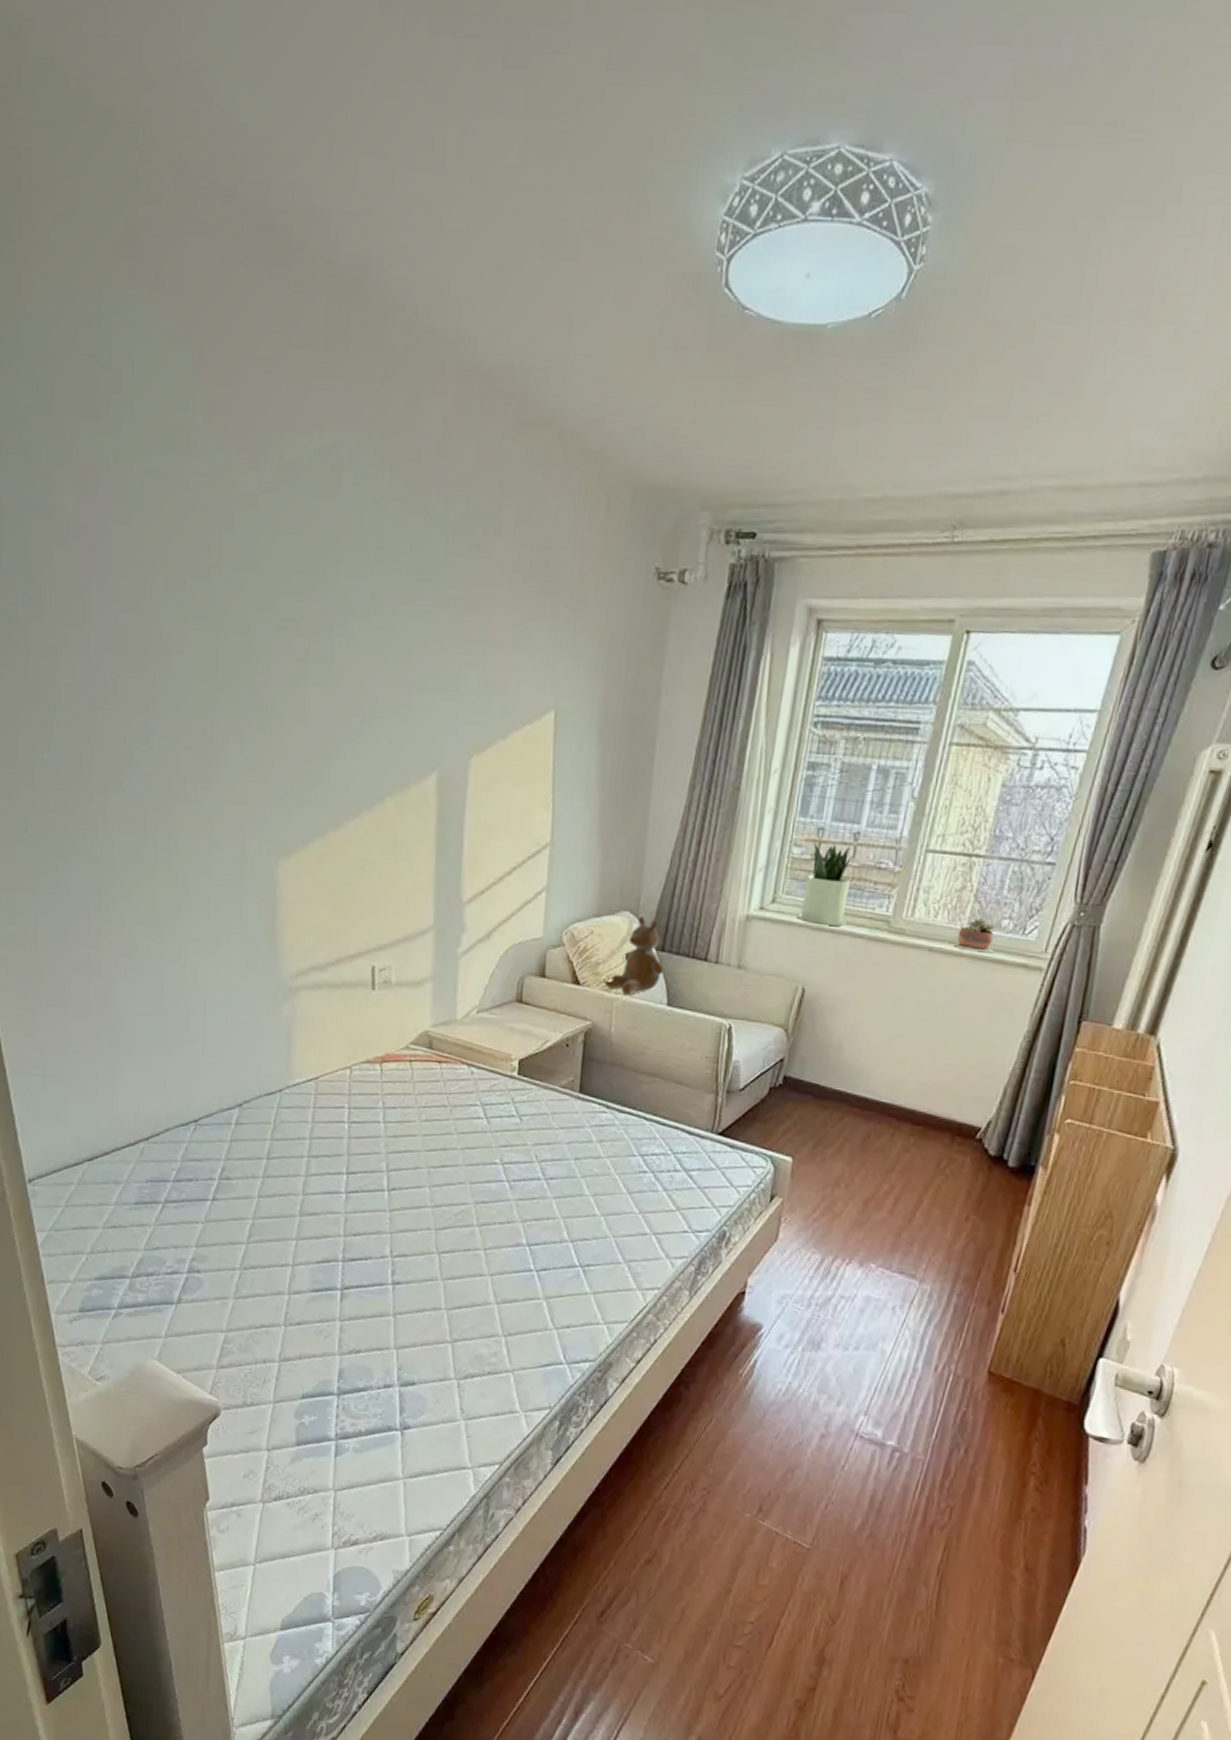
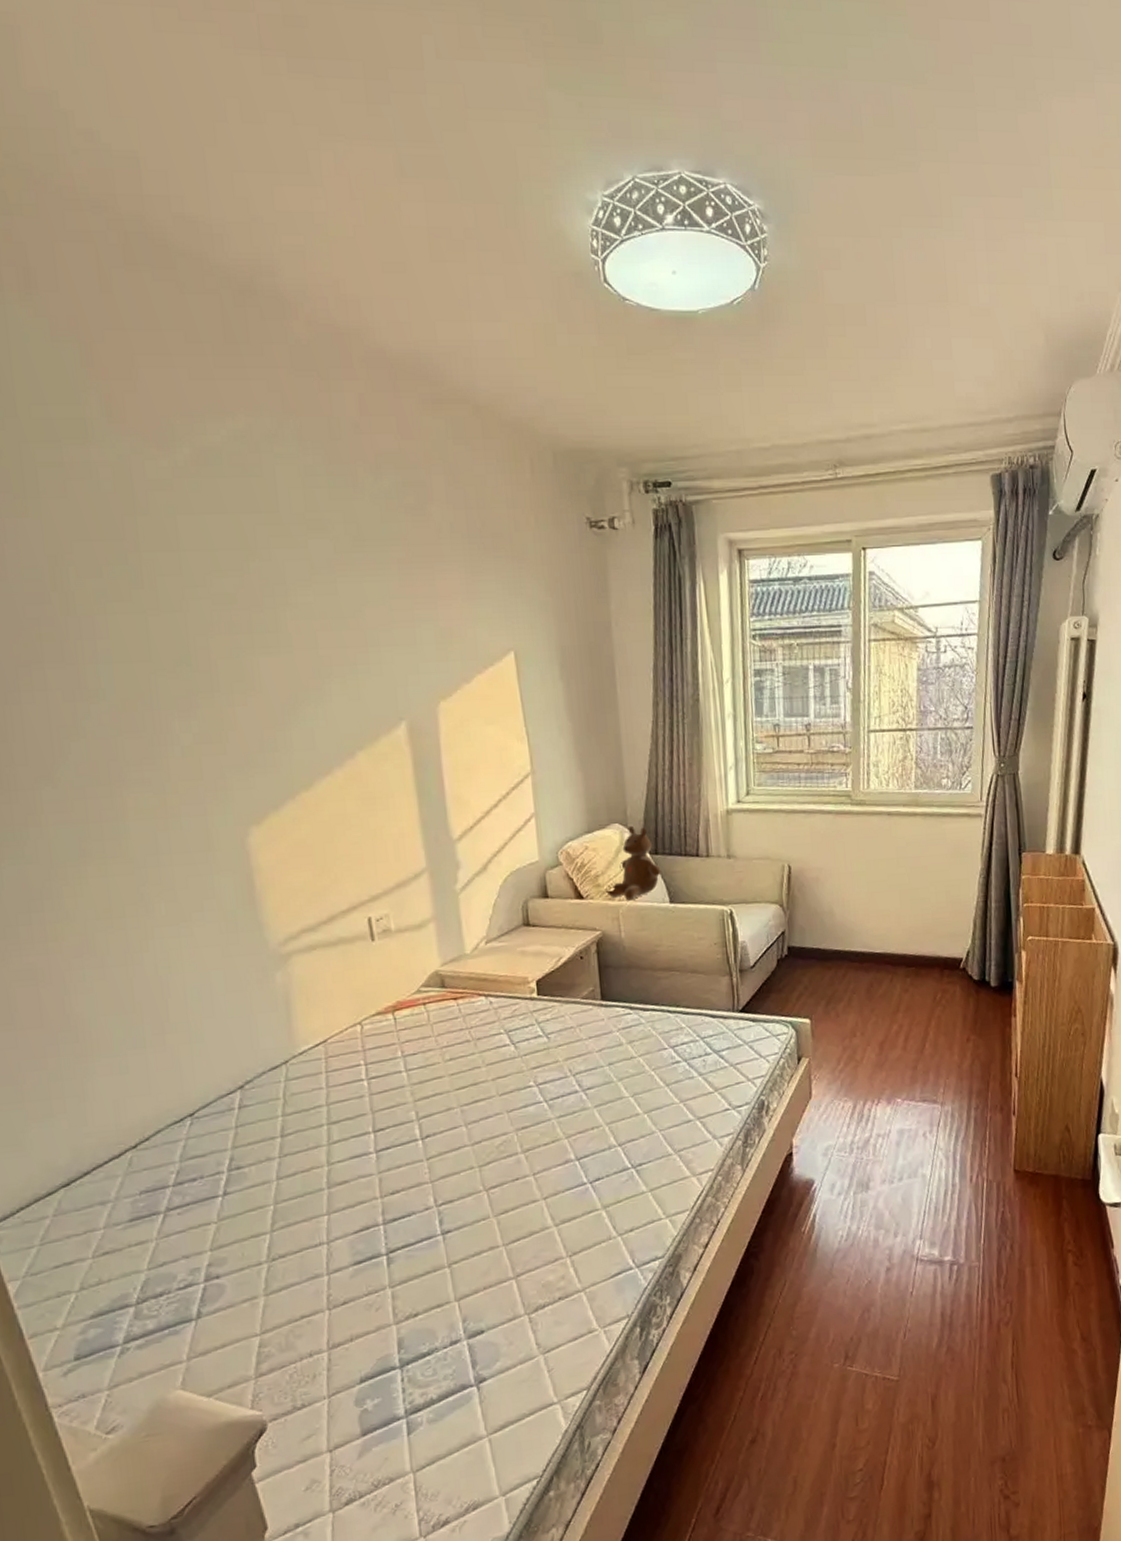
planter: present [796,844,855,927] -> none [770,736,816,809]
succulent plant: present [953,918,996,955] -> none [907,781,940,811]

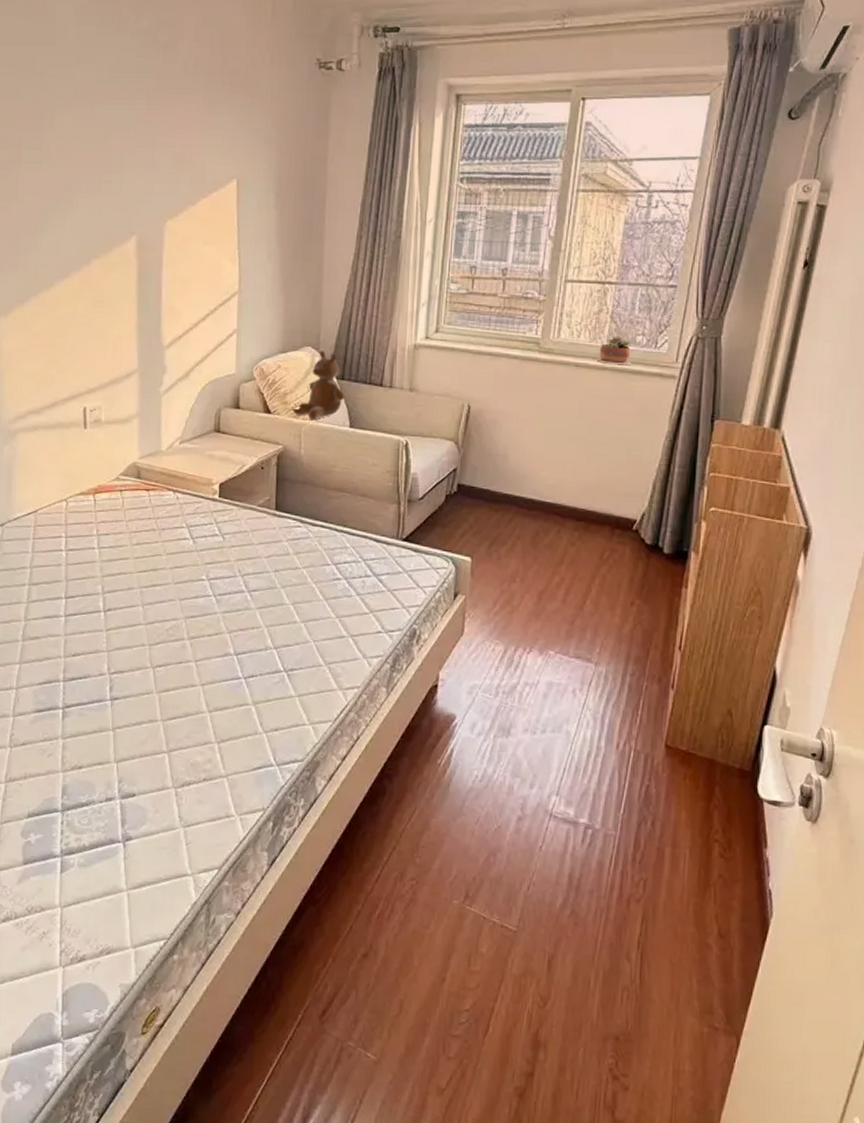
succulent plant: none [907,781,940,811] -> present [596,336,632,367]

